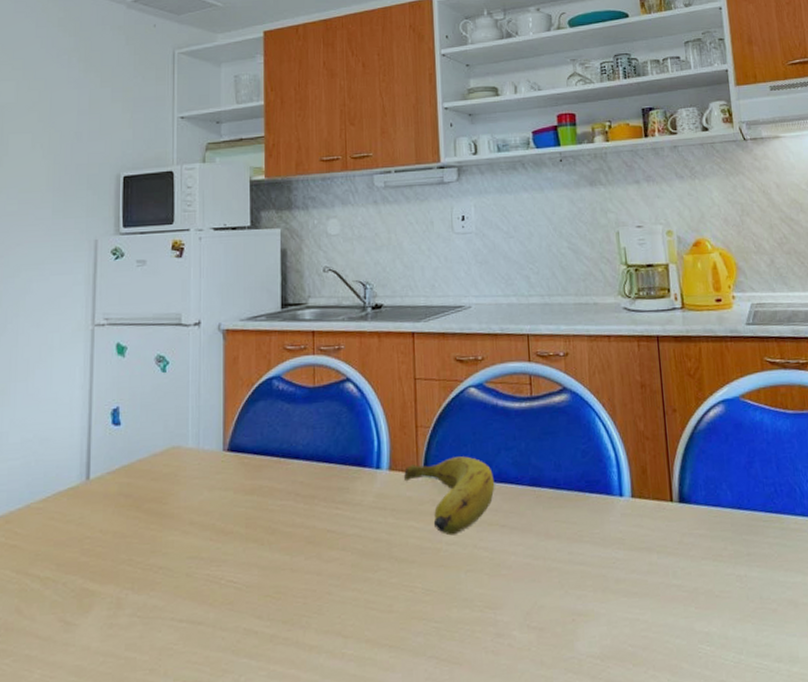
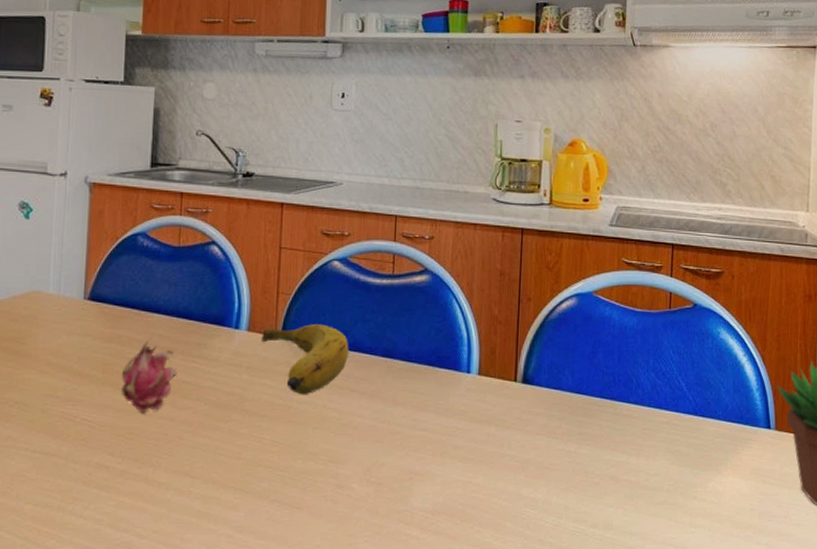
fruit: none [264,486,321,570] -> present [120,338,177,414]

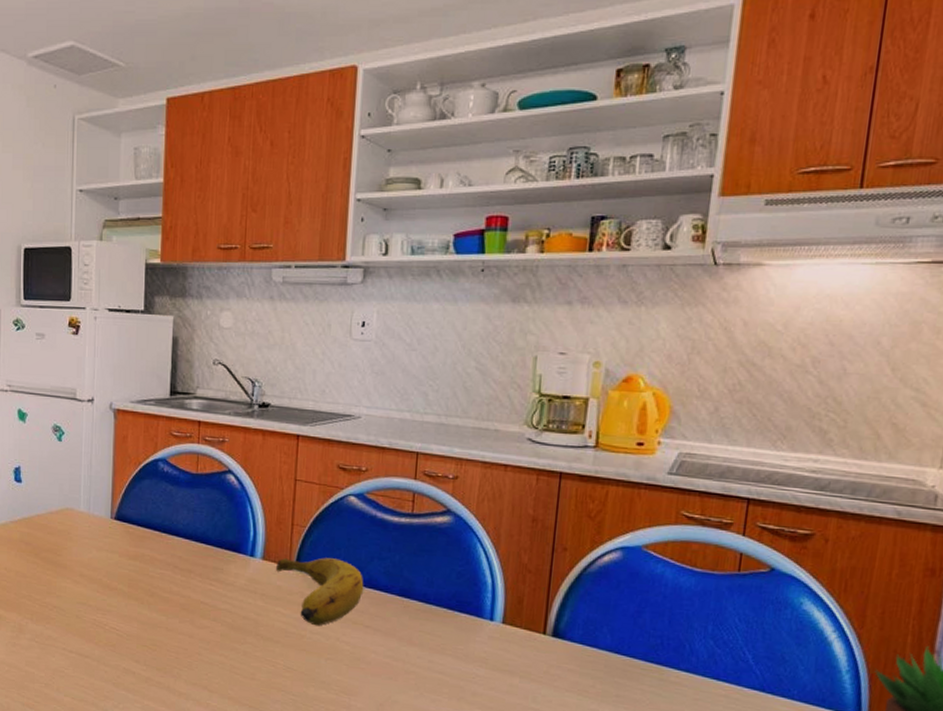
fruit: present [120,338,177,414] -> none [144,559,196,628]

